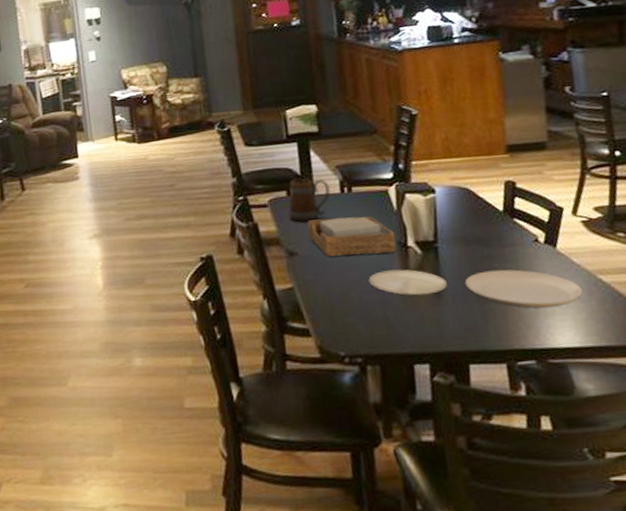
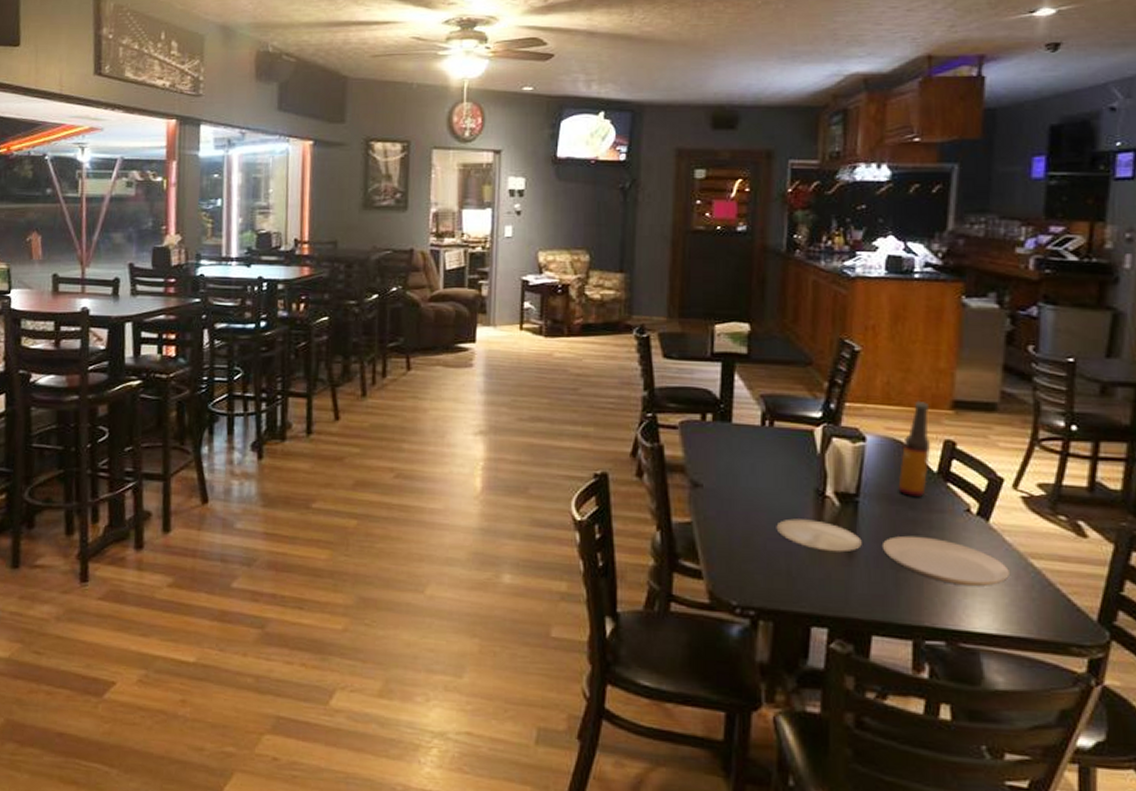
beer mug: present [288,178,331,223] -> none [700,402,750,452]
napkin holder: present [307,216,396,257] -> none [717,451,814,501]
beer bottle: none [468,149,496,237] -> present [898,400,931,498]

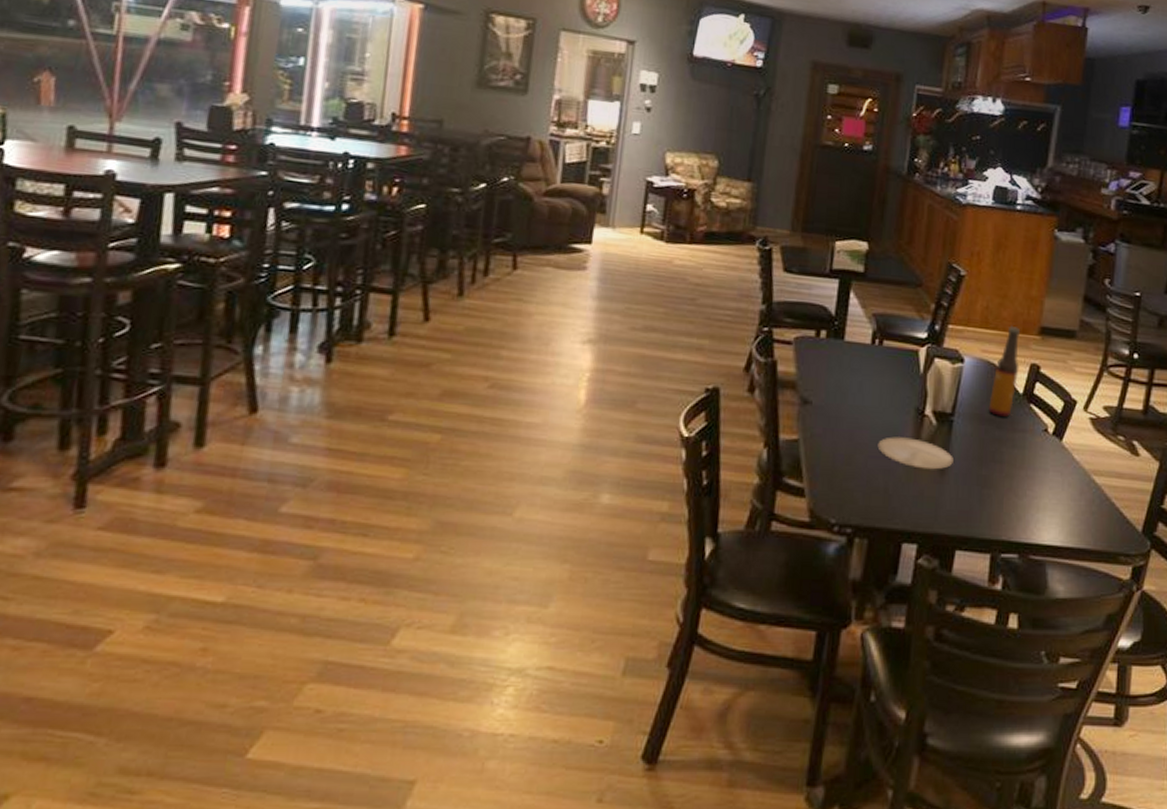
plate: present [881,535,1009,586] -> none [970,453,1075,501]

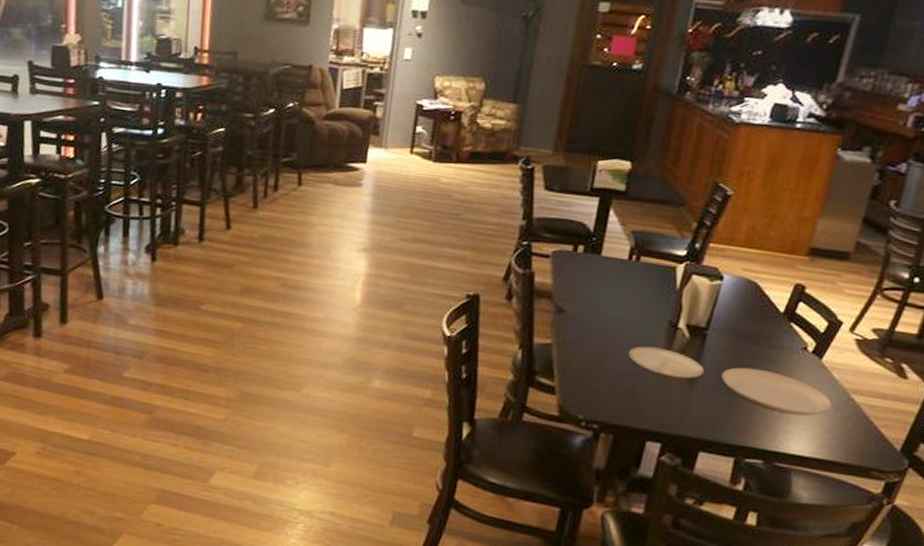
plate: none [970,453,1075,501] -> present [721,367,832,416]
beer bottle: present [988,325,1020,418] -> none [745,245,787,335]

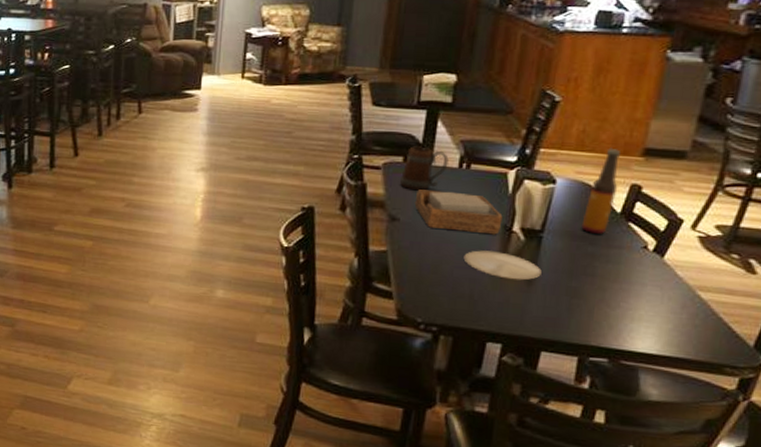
beer mug: none [569,235,619,283] -> present [400,146,449,191]
napkin holder: none [582,281,669,331] -> present [414,189,503,235]
plate: present [721,367,832,416] -> none [559,267,677,313]
beer bottle: none [745,245,787,335] -> present [581,147,620,235]

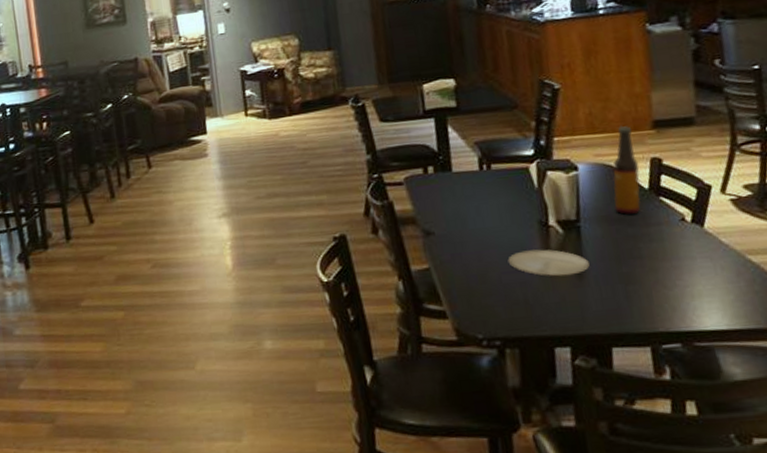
beer mug: present [400,146,449,191] -> none [425,155,469,201]
napkin holder: present [414,189,503,235] -> none [444,194,537,237]

